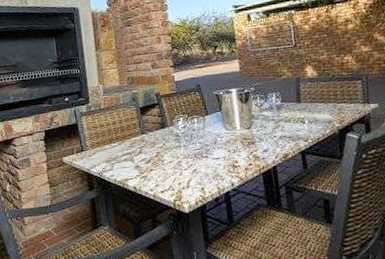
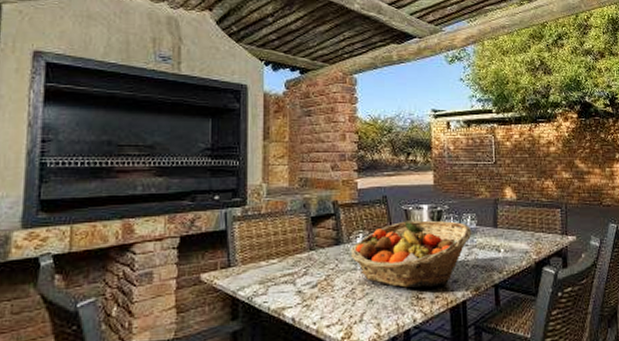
fruit basket: none [174,100,278,159] -> present [351,220,472,288]

